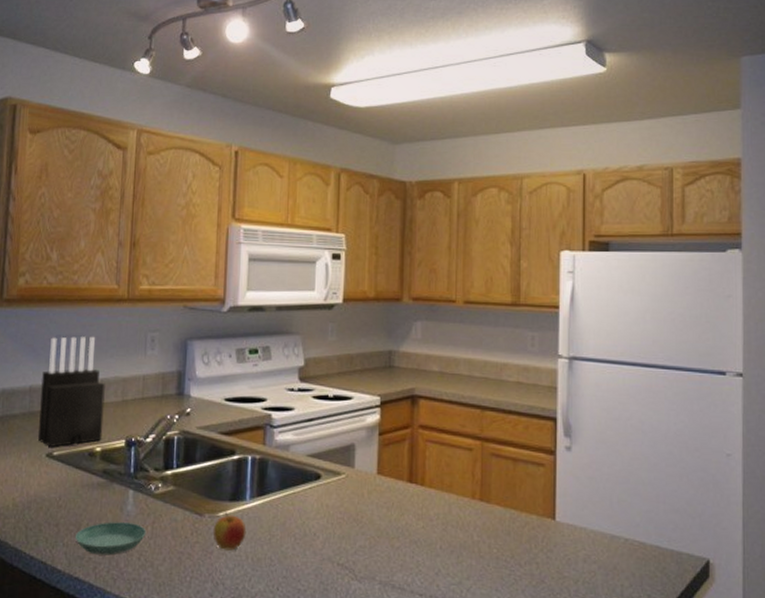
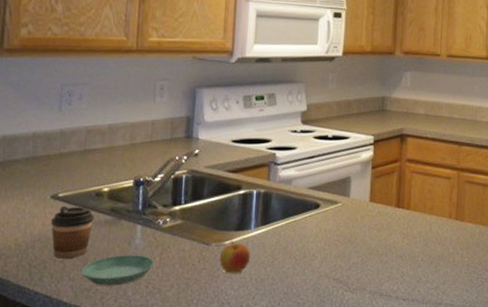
knife block: present [38,336,105,447] -> none [42,85,113,189]
coffee cup: none [46,465,87,523] -> present [51,206,94,260]

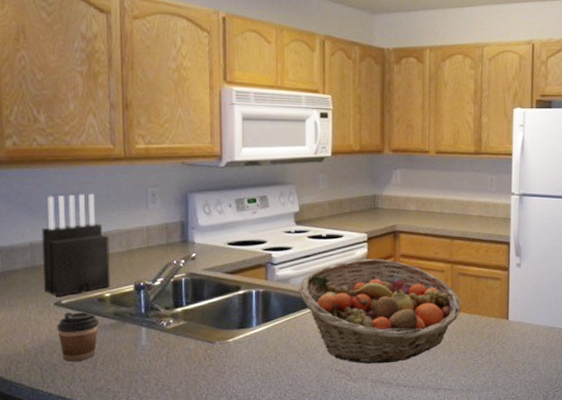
knife block: none [42,85,113,189] -> present [41,194,111,296]
saucer: present [81,255,155,286] -> none [91,355,162,386]
apple: present [219,240,251,274] -> none [224,338,255,369]
fruit basket: none [300,162,467,274] -> present [298,258,461,364]

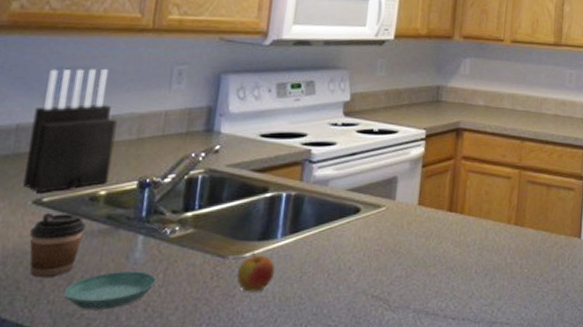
saucer: none [91,355,162,386] -> present [63,271,157,310]
apple: none [224,338,255,369] -> present [236,252,276,292]
fruit basket: present [298,258,461,364] -> none [337,159,528,289]

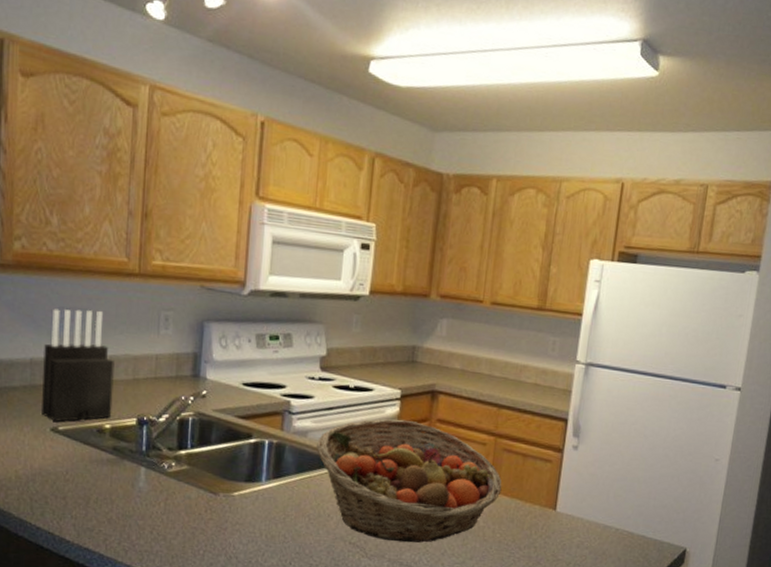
coffee cup: present [29,212,86,278] -> none [51,440,96,497]
saucer: present [63,271,157,310] -> none [83,497,159,529]
apple: present [236,252,276,292] -> none [227,492,261,528]
fruit basket: none [337,159,528,289] -> present [316,418,502,543]

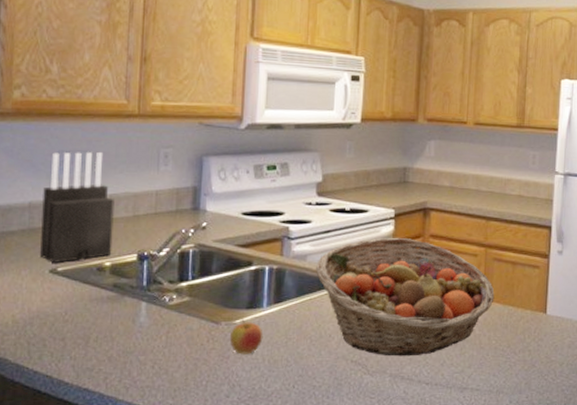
apple: none [227,492,261,528] -> present [229,319,263,355]

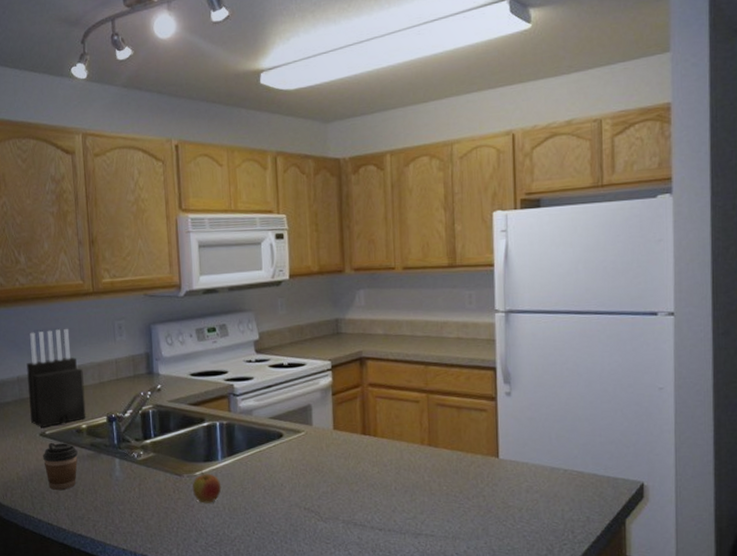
coffee cup: none [50,280,96,338] -> present [43,442,78,491]
fruit basket: present [315,237,495,357] -> none [261,388,441,504]

